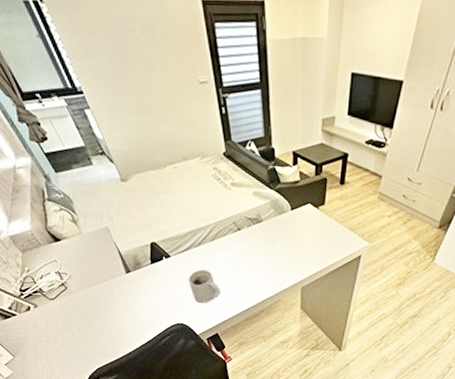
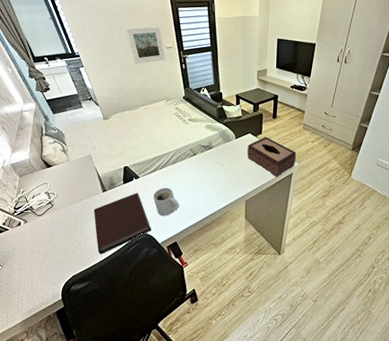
notebook: none [116,274,188,345] -> present [93,192,152,254]
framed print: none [143,50,199,106] -> present [126,26,166,64]
tissue box: none [305,208,368,260] -> present [247,137,297,177]

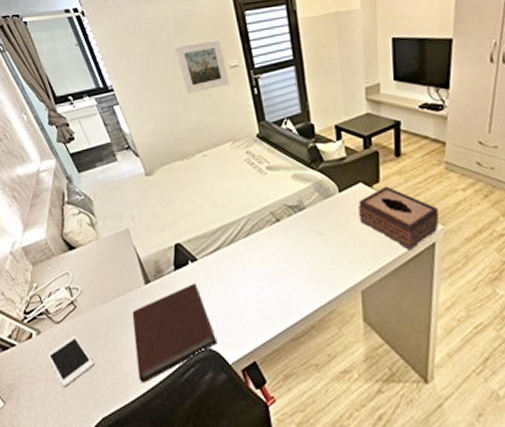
cell phone: none [32,224,67,257] -> present [46,335,94,387]
mug: present [153,188,179,217] -> none [217,274,258,320]

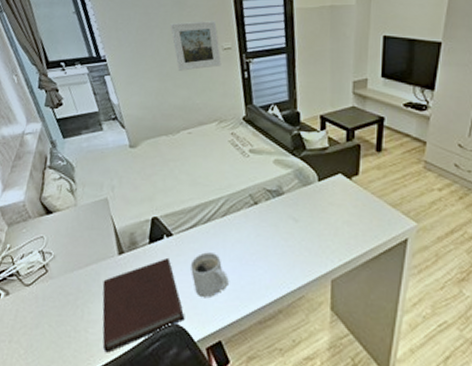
cell phone: present [46,335,94,387] -> none [13,299,60,351]
mug: none [217,274,258,320] -> present [190,252,229,298]
tissue box: present [358,186,440,250] -> none [336,179,414,244]

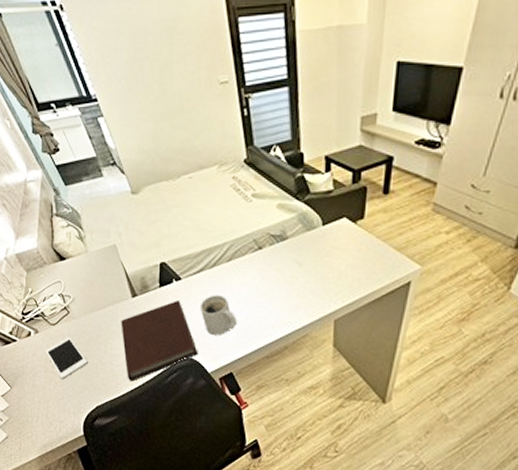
cell phone: none [13,299,60,351] -> present [45,337,88,379]
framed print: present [170,21,222,71] -> none [161,50,219,110]

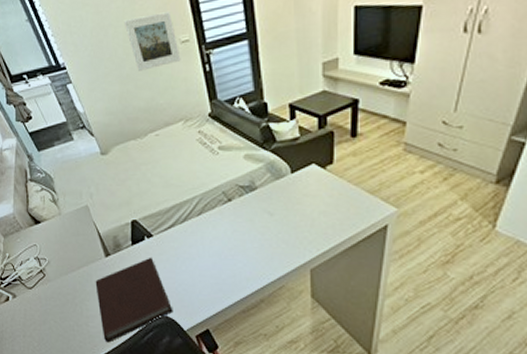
cell phone: present [45,337,88,379] -> none [23,300,64,343]
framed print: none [161,50,219,110] -> present [123,12,181,71]
mug: present [199,295,237,336] -> none [172,250,210,292]

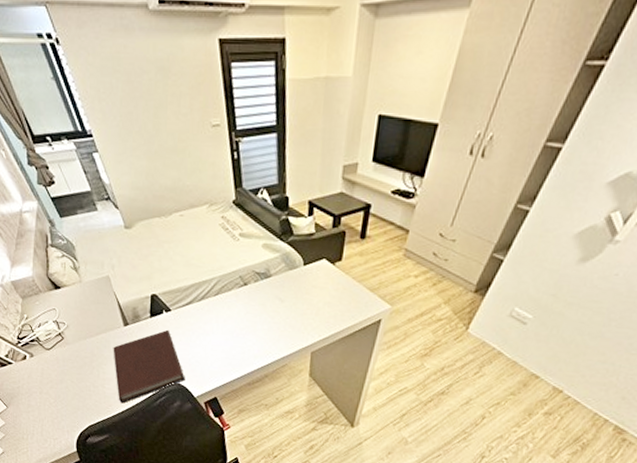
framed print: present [123,12,181,71] -> none [155,92,211,150]

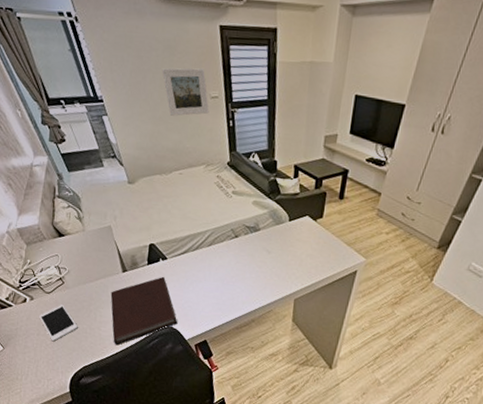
cell phone: none [40,361,81,400] -> present [38,304,78,342]
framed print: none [155,92,211,150] -> present [161,68,209,116]

